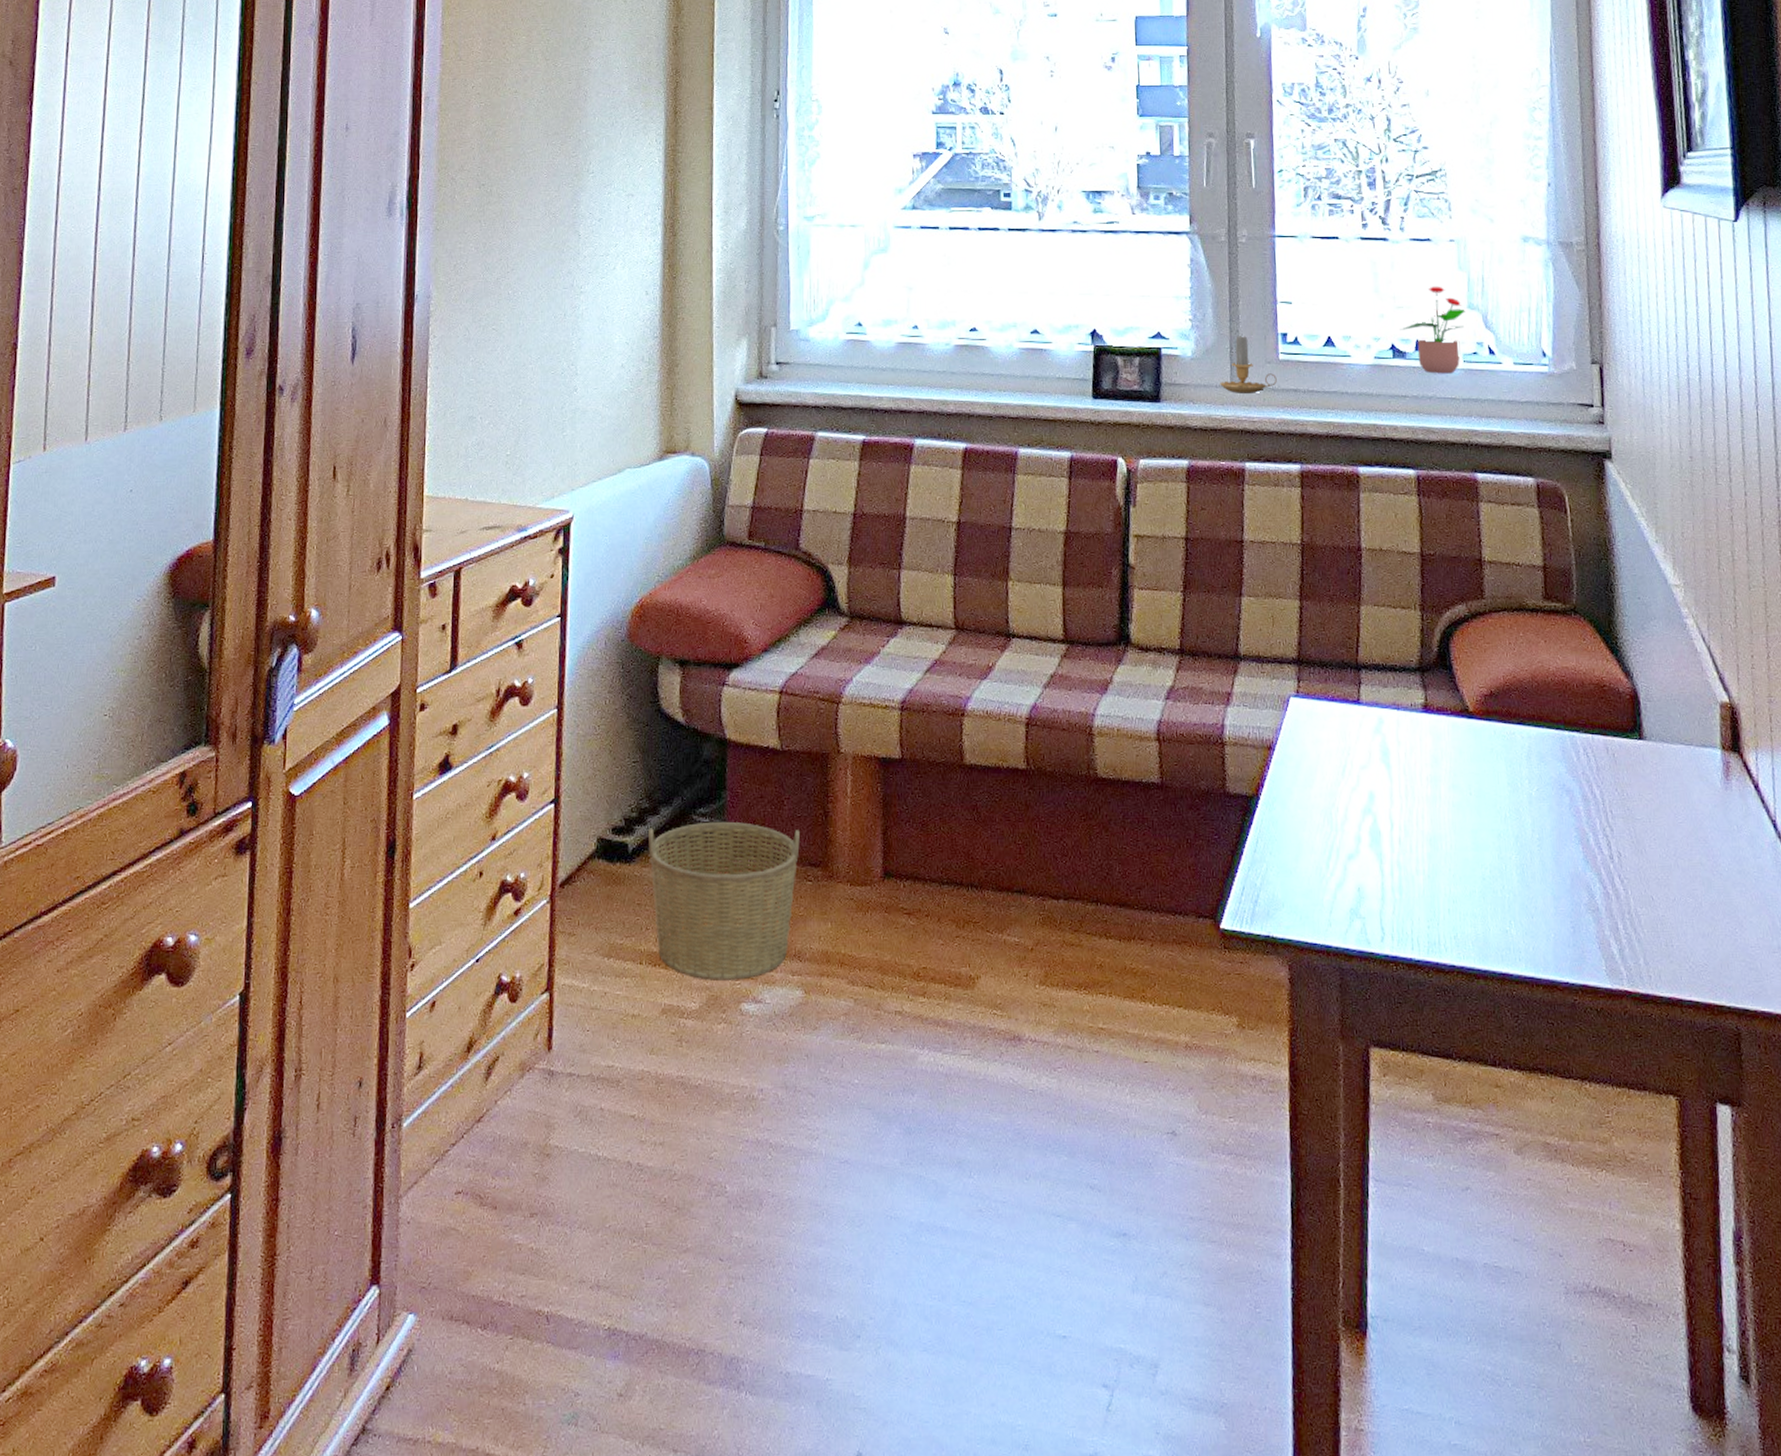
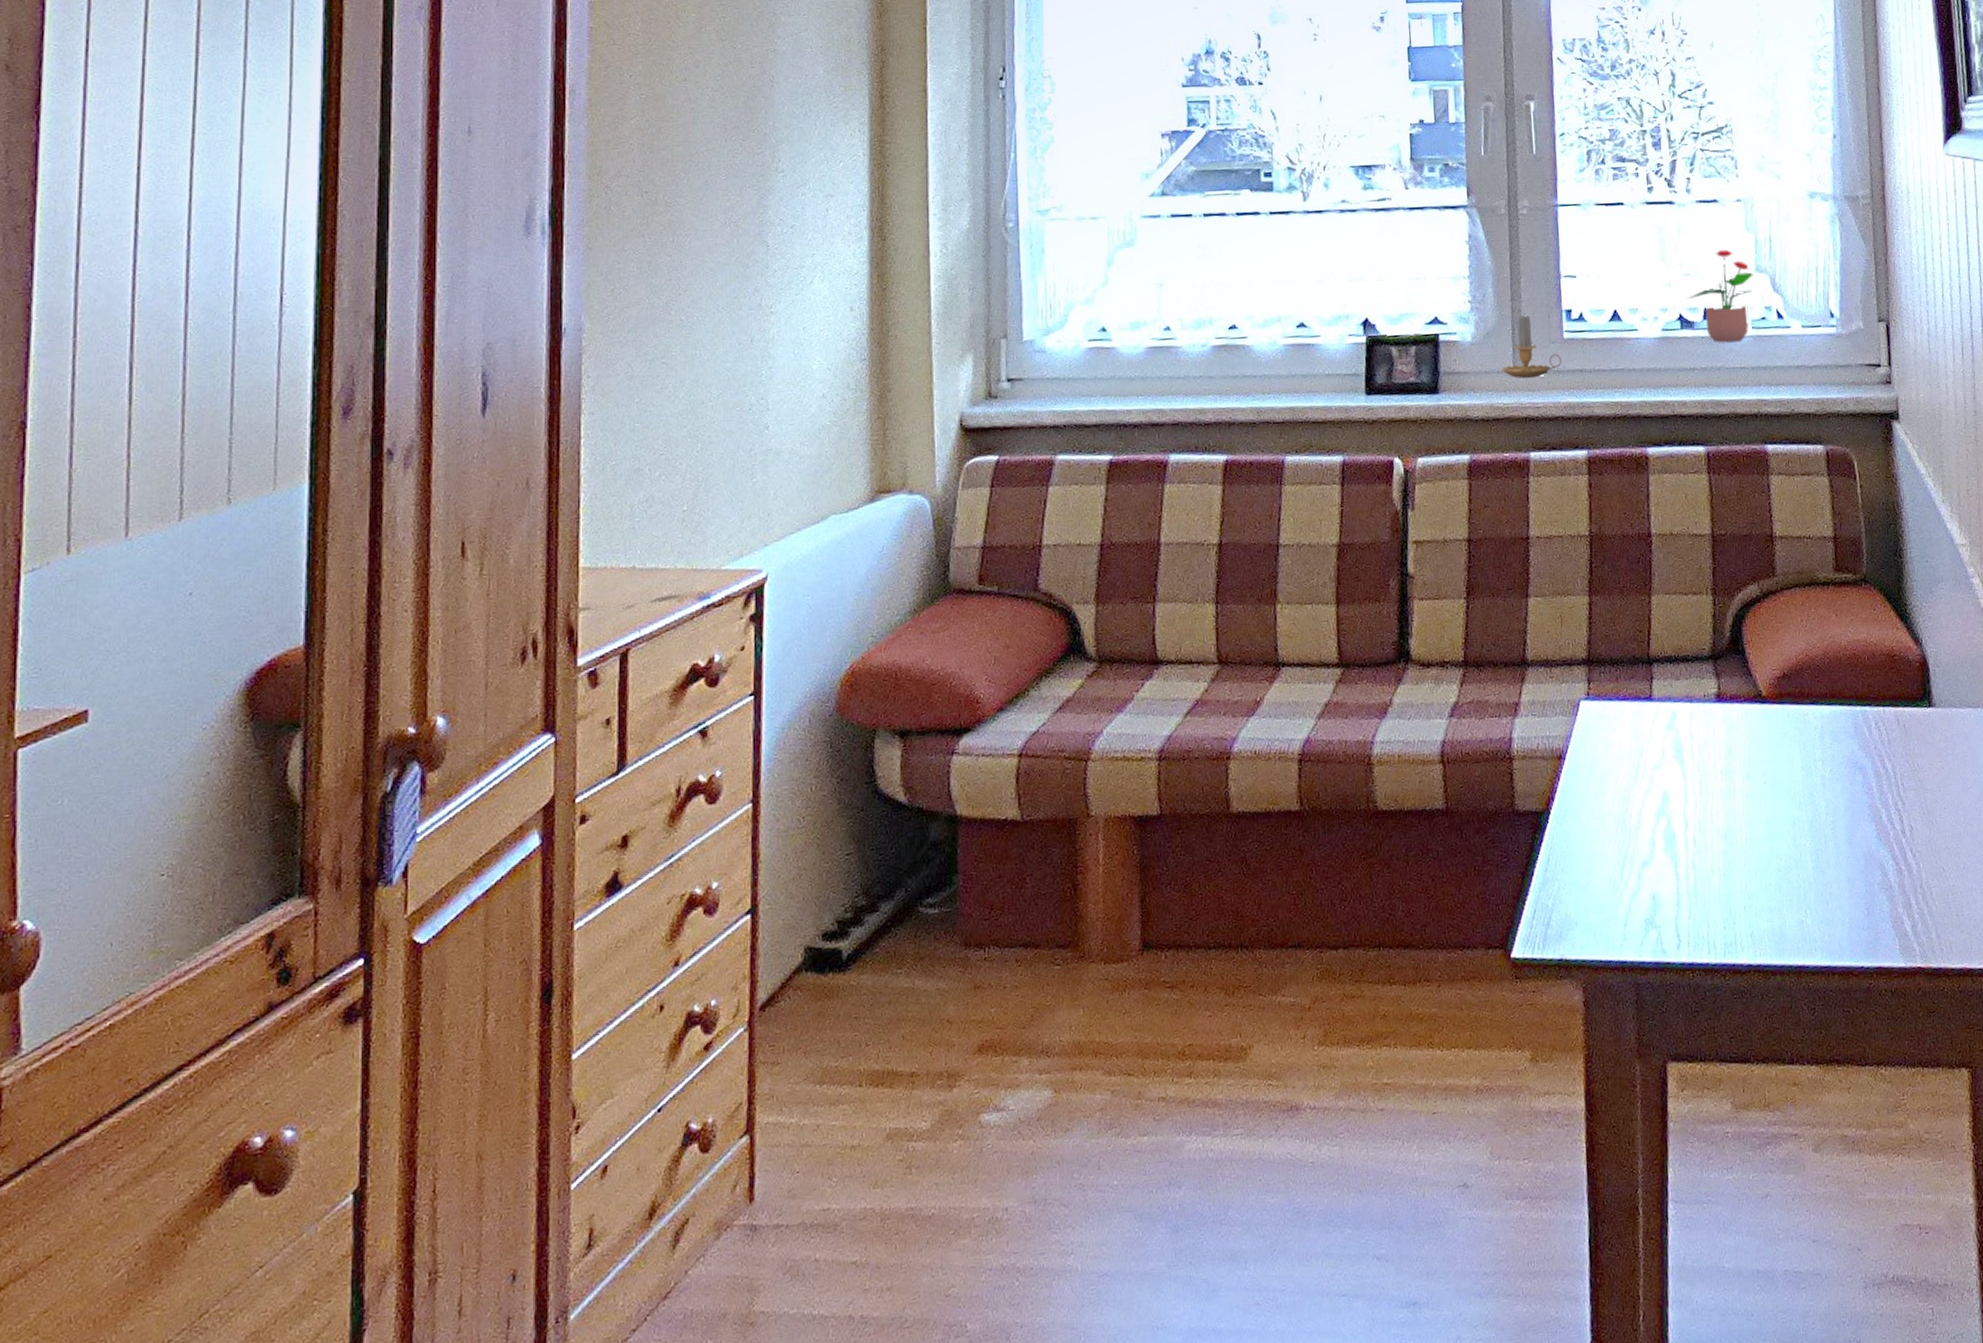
basket: present [649,821,800,980] -> none [866,908,1046,1093]

